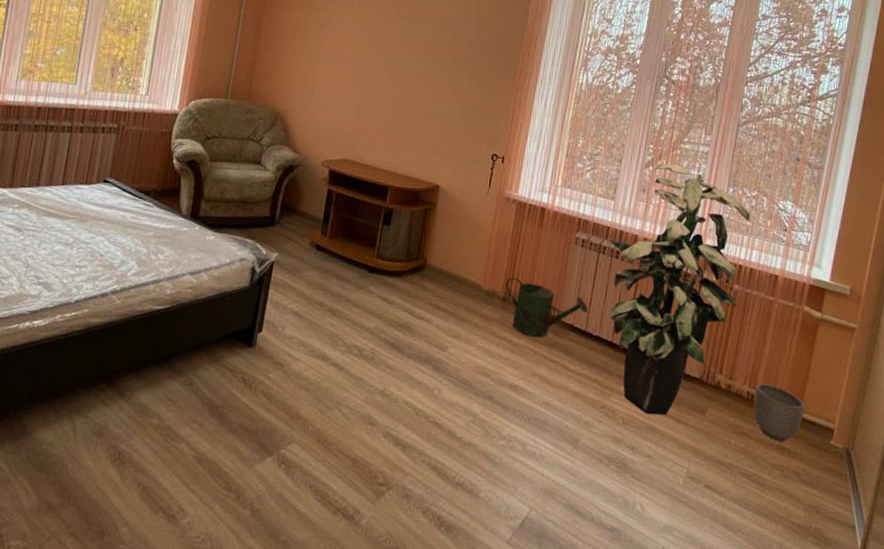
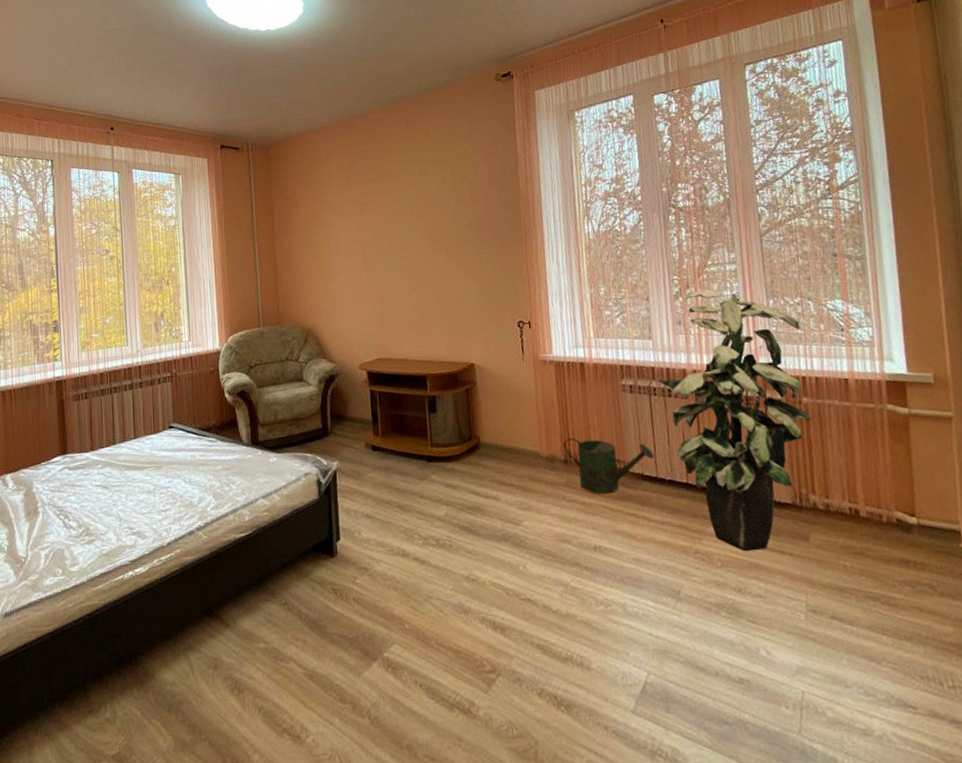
planter: present [753,382,806,442] -> none [856,494,921,555]

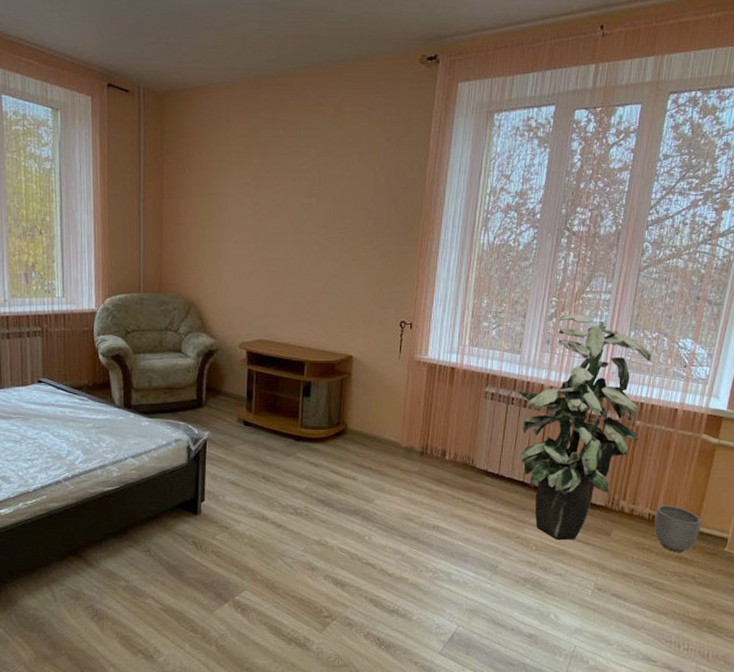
watering can: present [563,438,655,495] -> none [422,433,500,485]
planter: none [856,494,921,555] -> present [654,504,702,553]

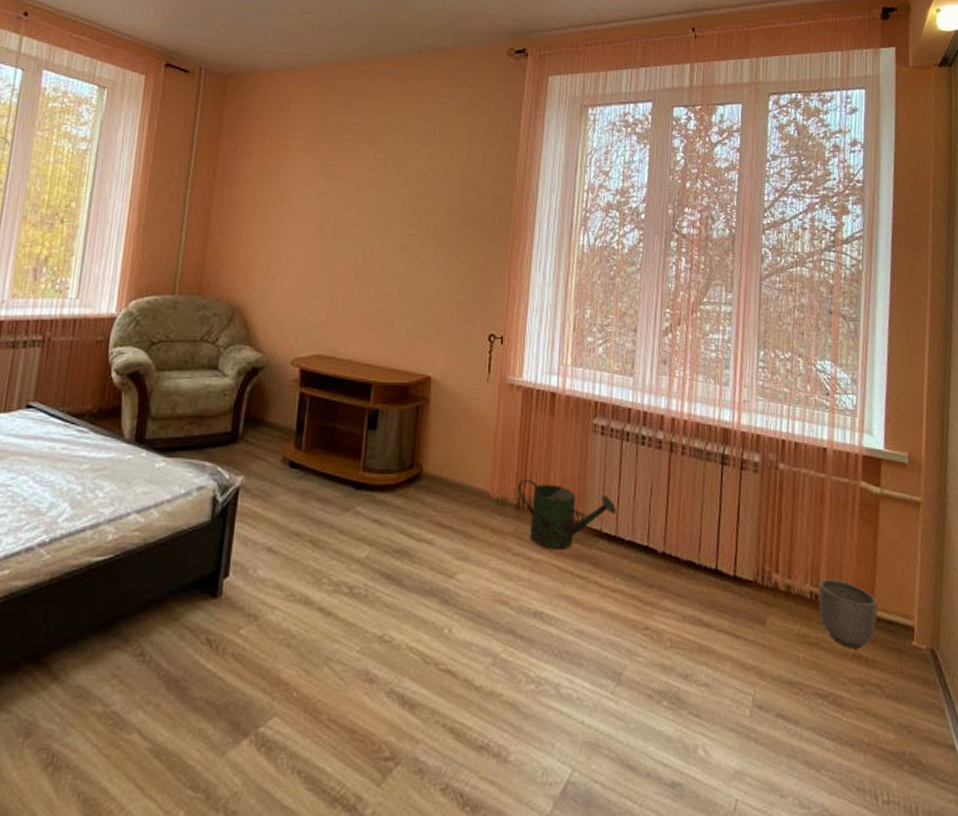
watering can: none [422,433,500,485] -> present [517,479,616,551]
indoor plant: present [516,314,652,541] -> none [631,328,787,632]

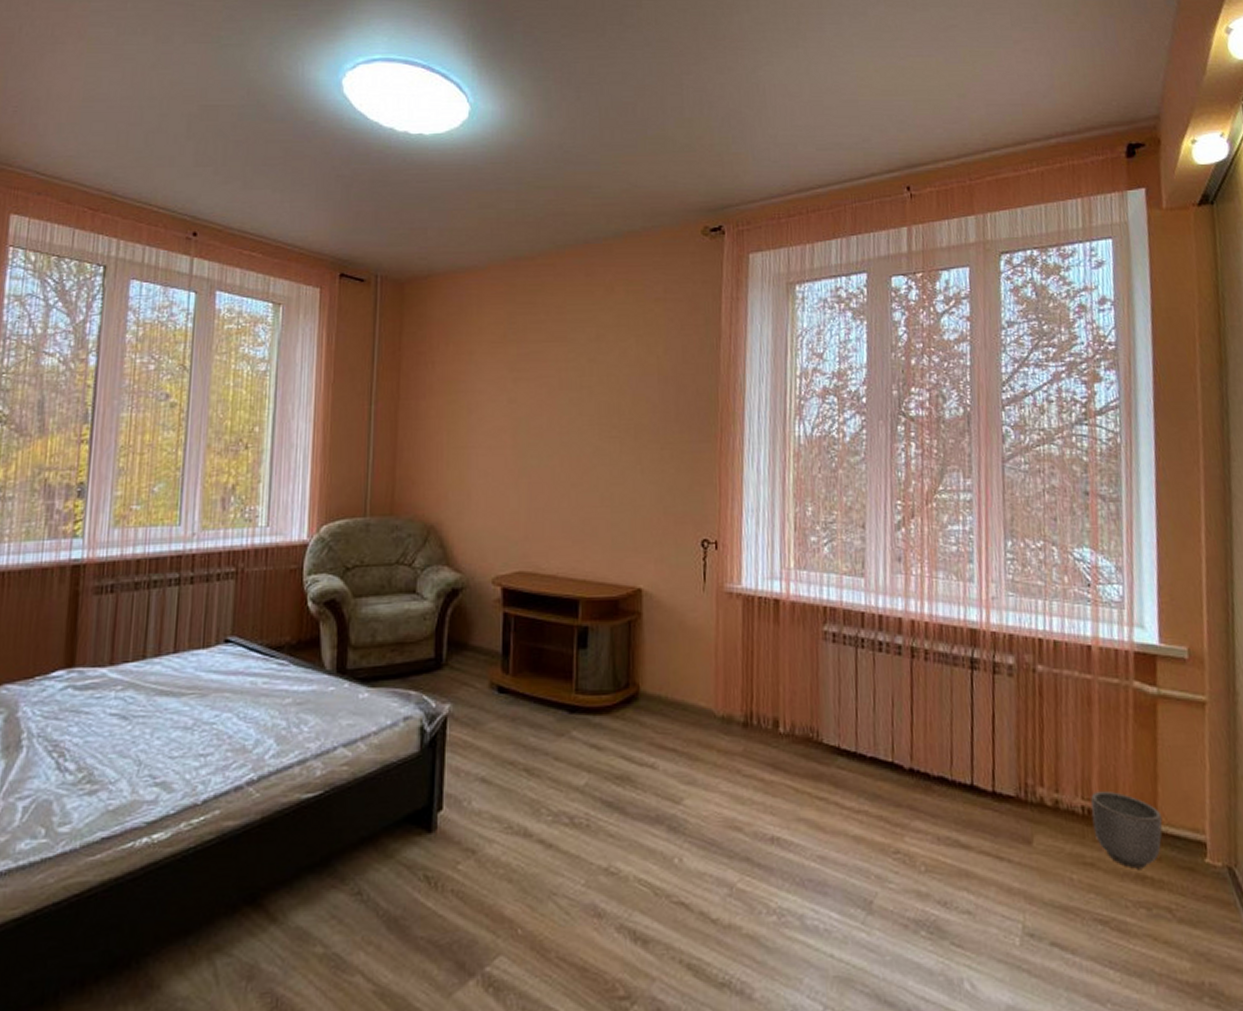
watering can: present [517,479,616,551] -> none [744,694,855,771]

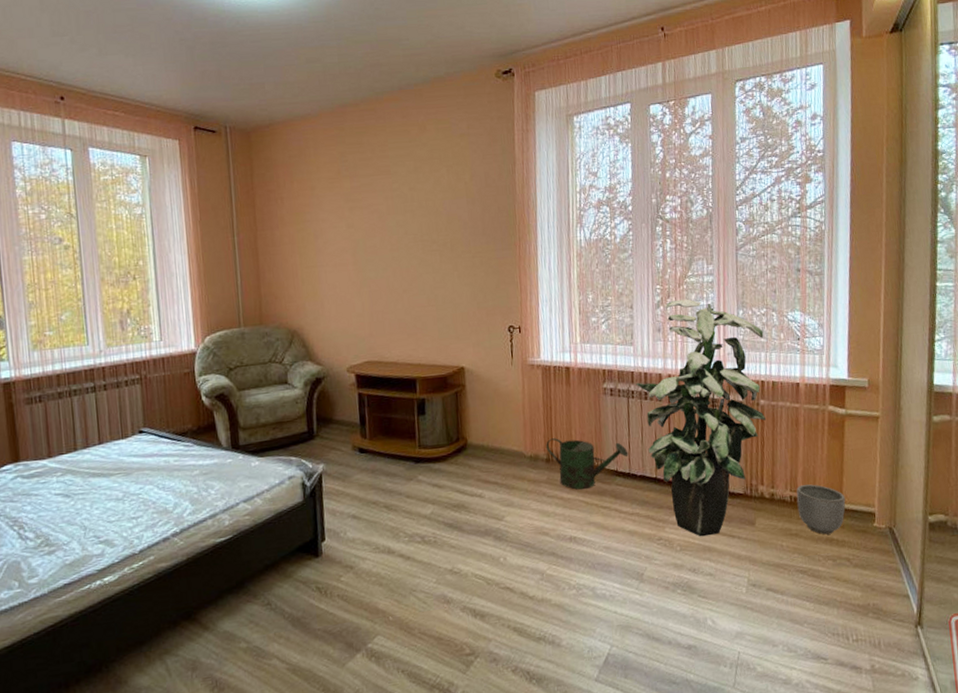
watering can: none [744,694,855,771] -> present [546,438,629,490]
indoor plant: none [866,521,1047,855] -> present [635,299,767,537]

